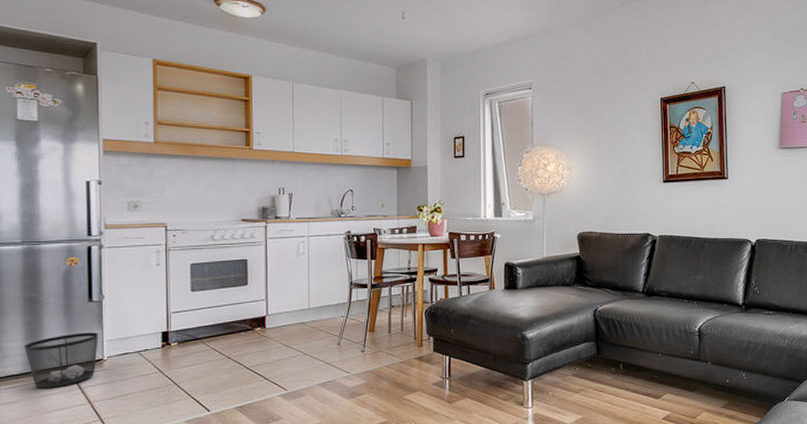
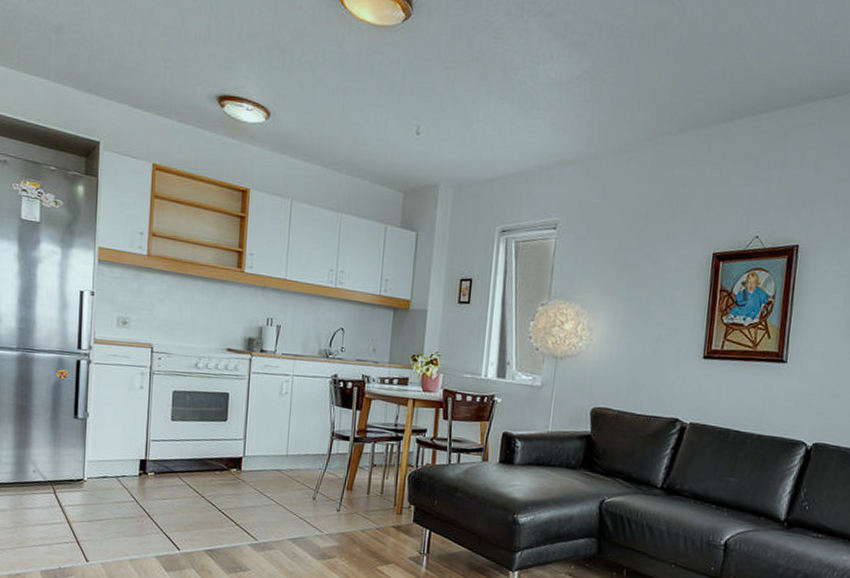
waste bin: present [24,332,99,389] -> none [13,448,82,502]

